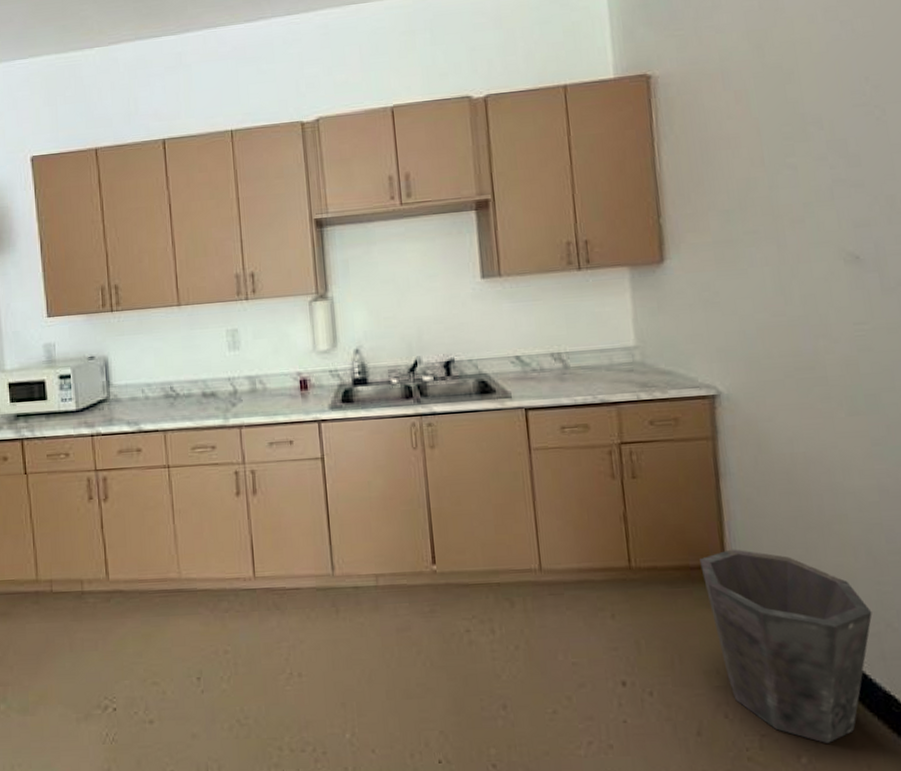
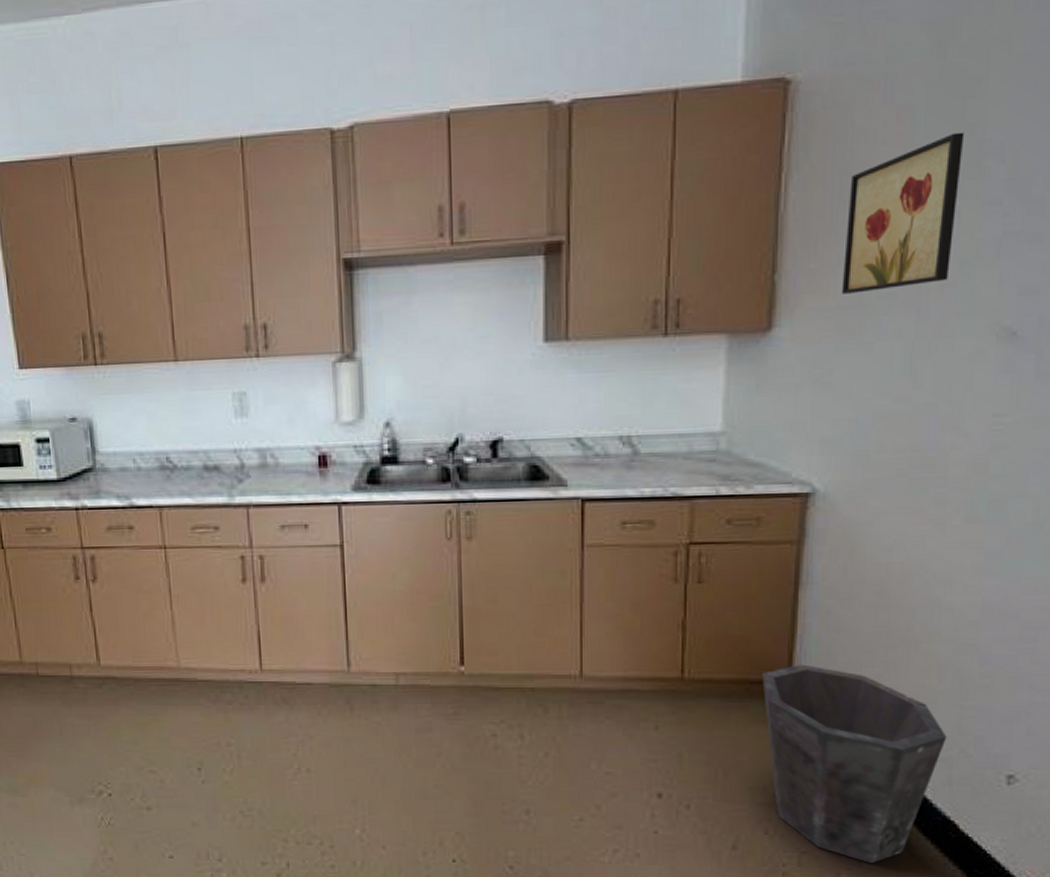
wall art: none [708,108,797,232] -> present [841,132,965,294]

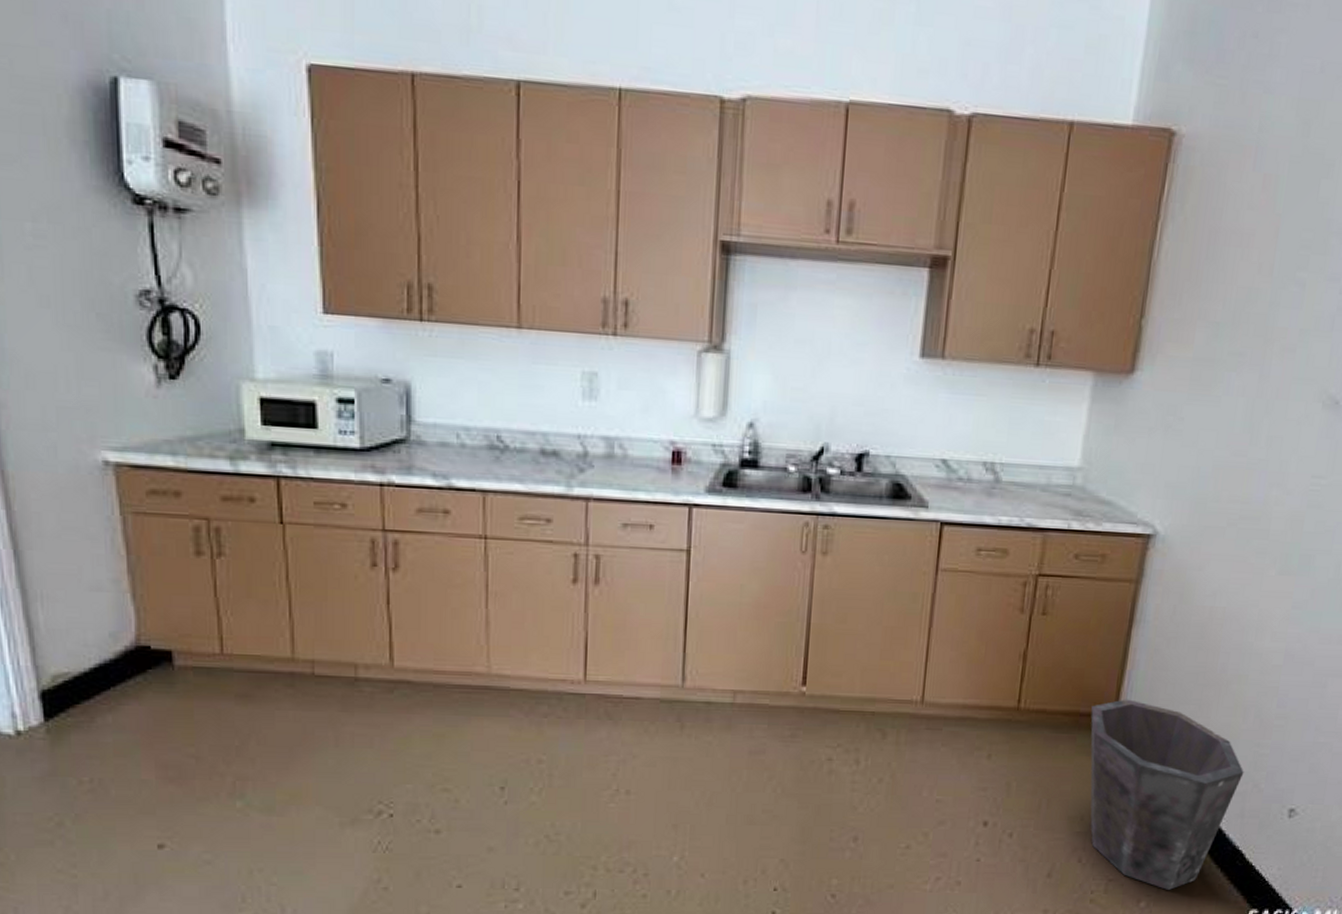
wall art: present [841,132,965,294] -> none [1198,208,1317,348]

